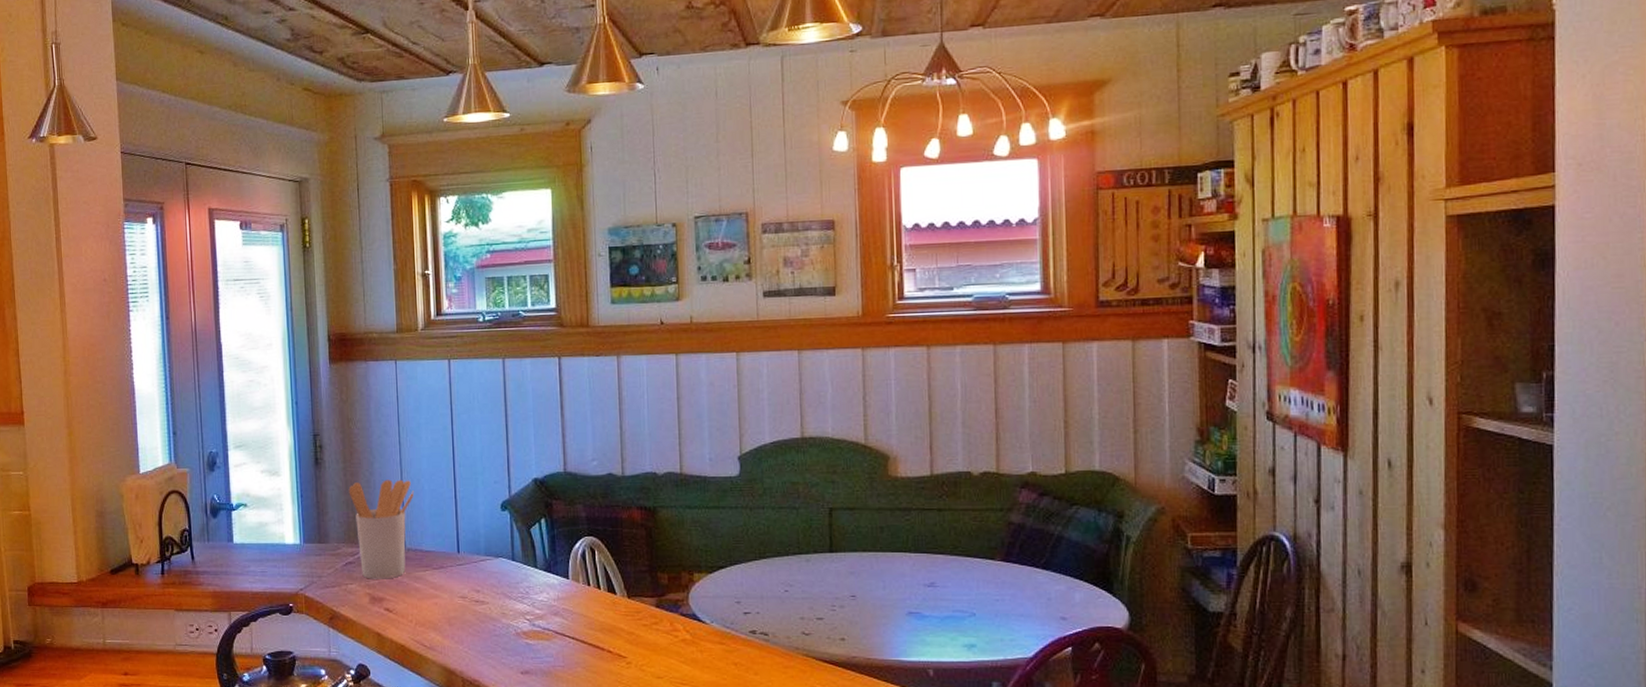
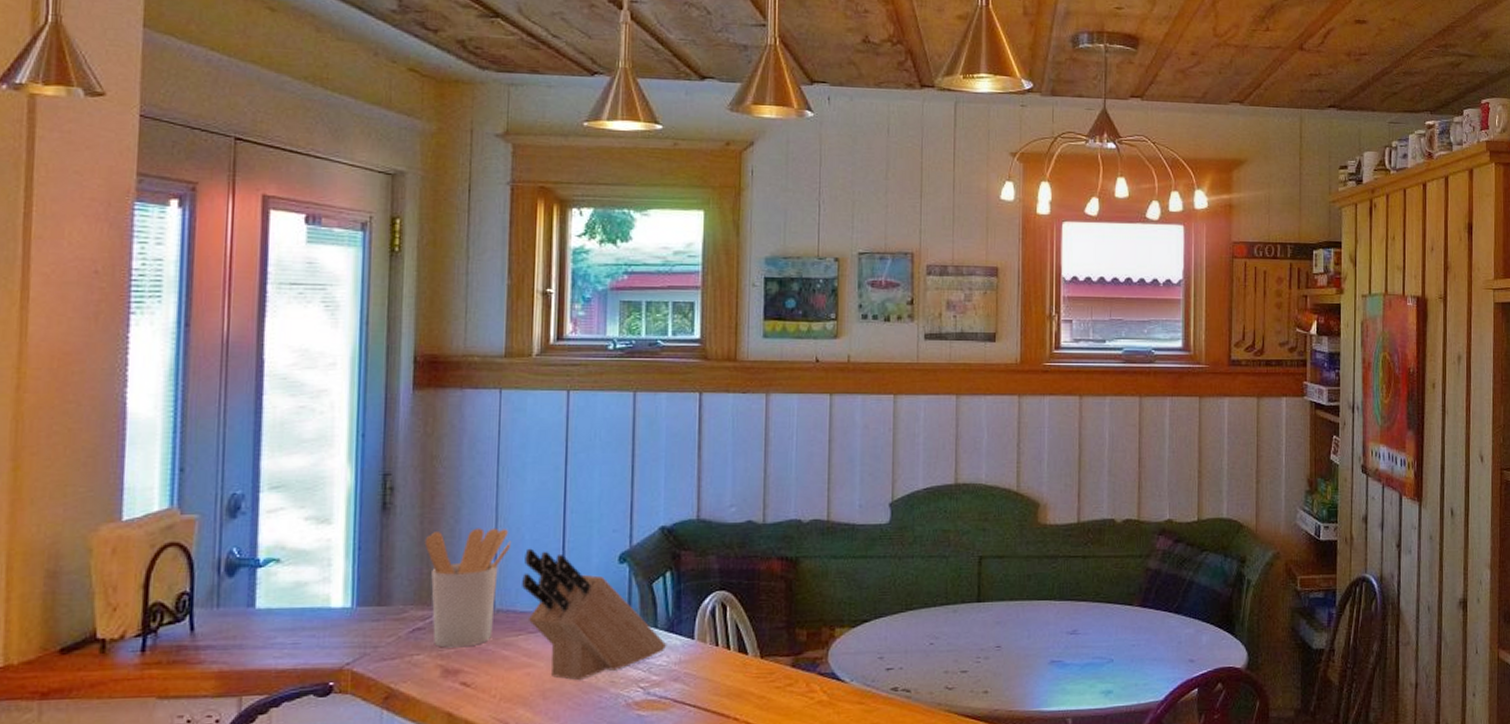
knife block: none [425,497,547,610] -> present [522,548,667,680]

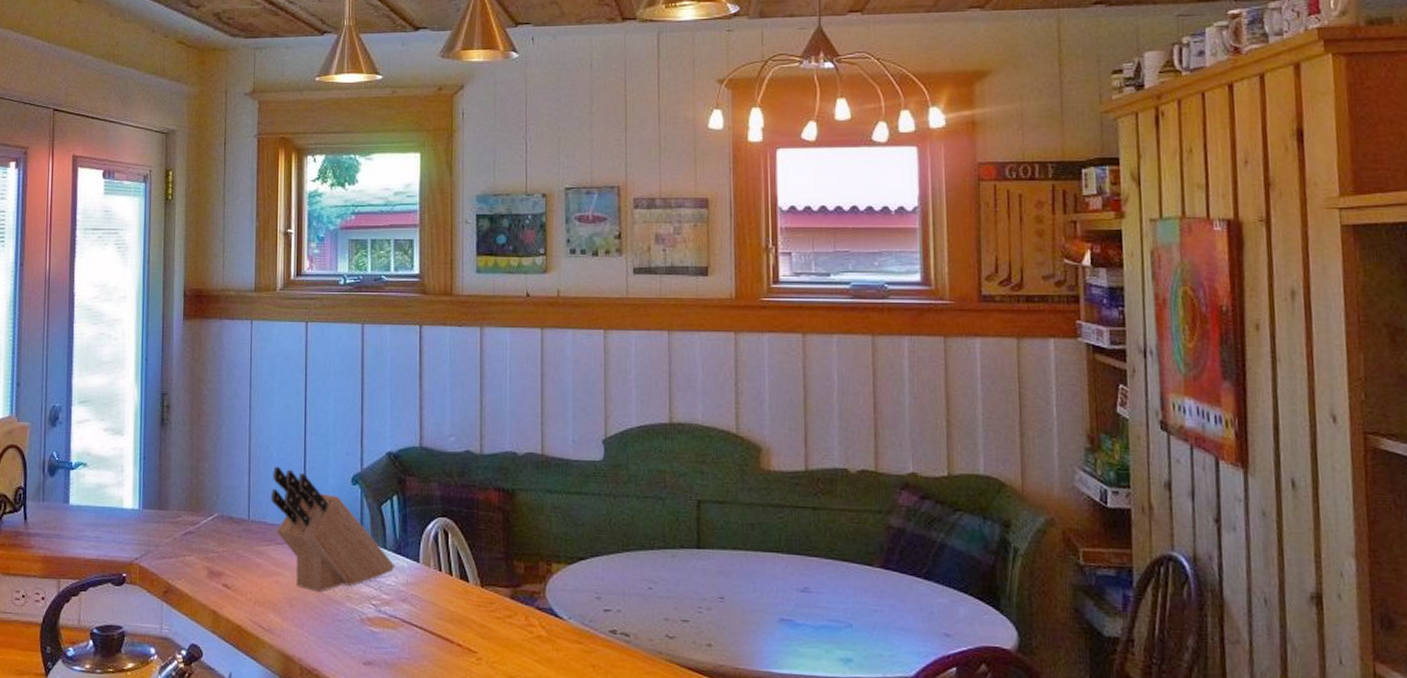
utensil holder: present [424,527,512,648] -> none [193,445,263,552]

